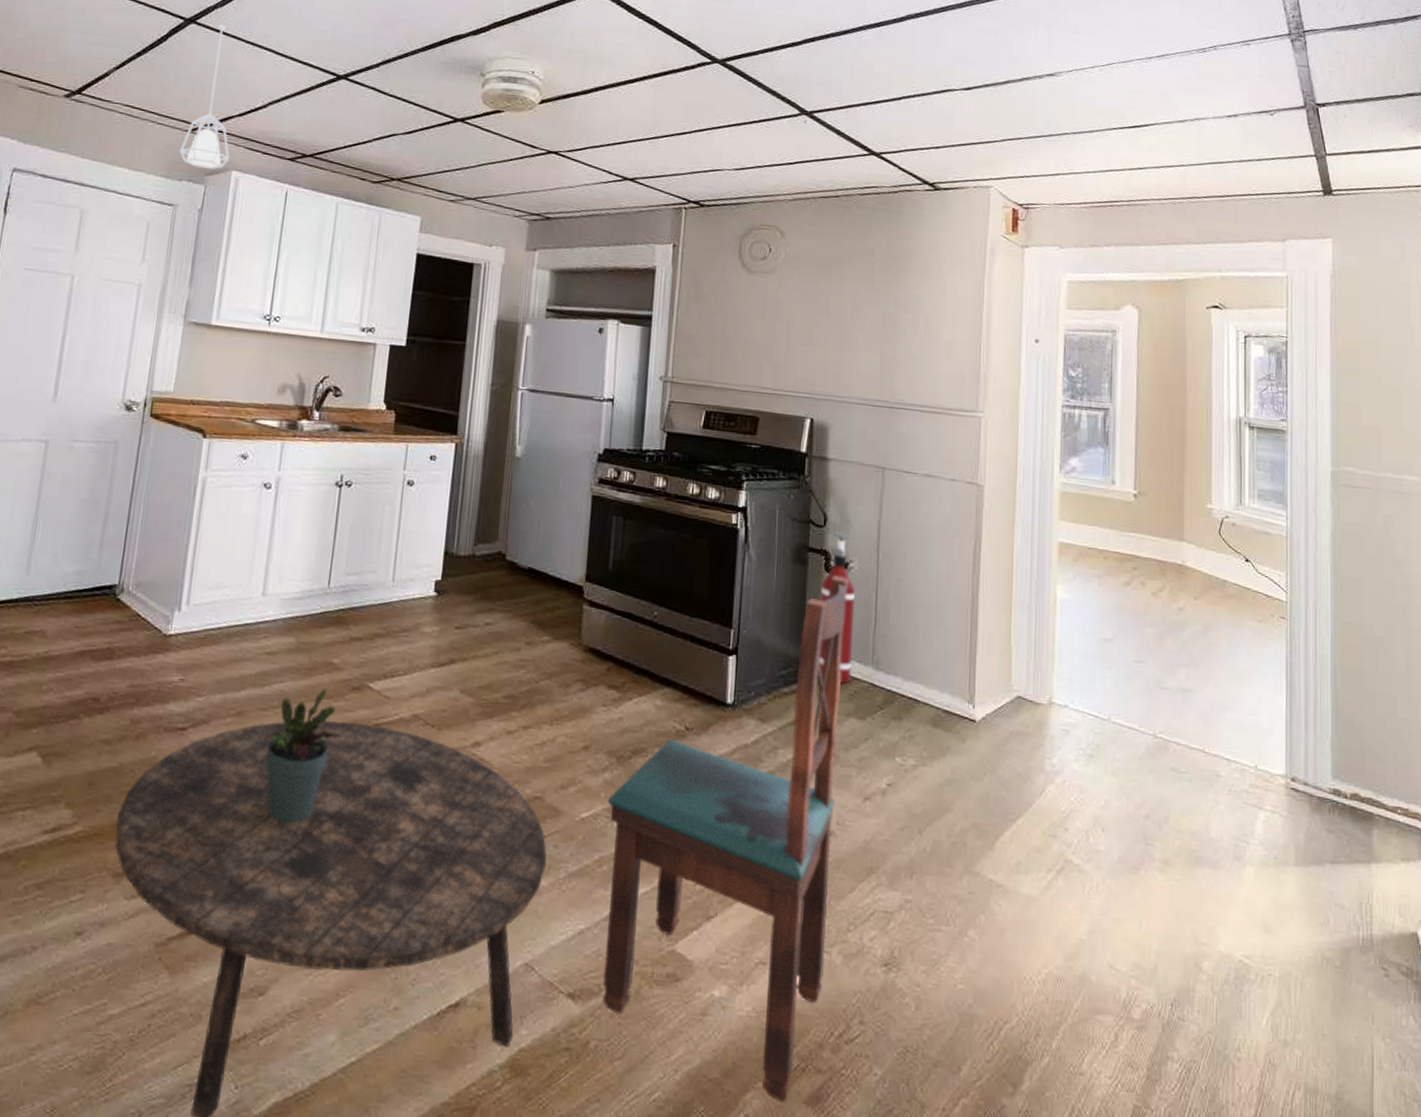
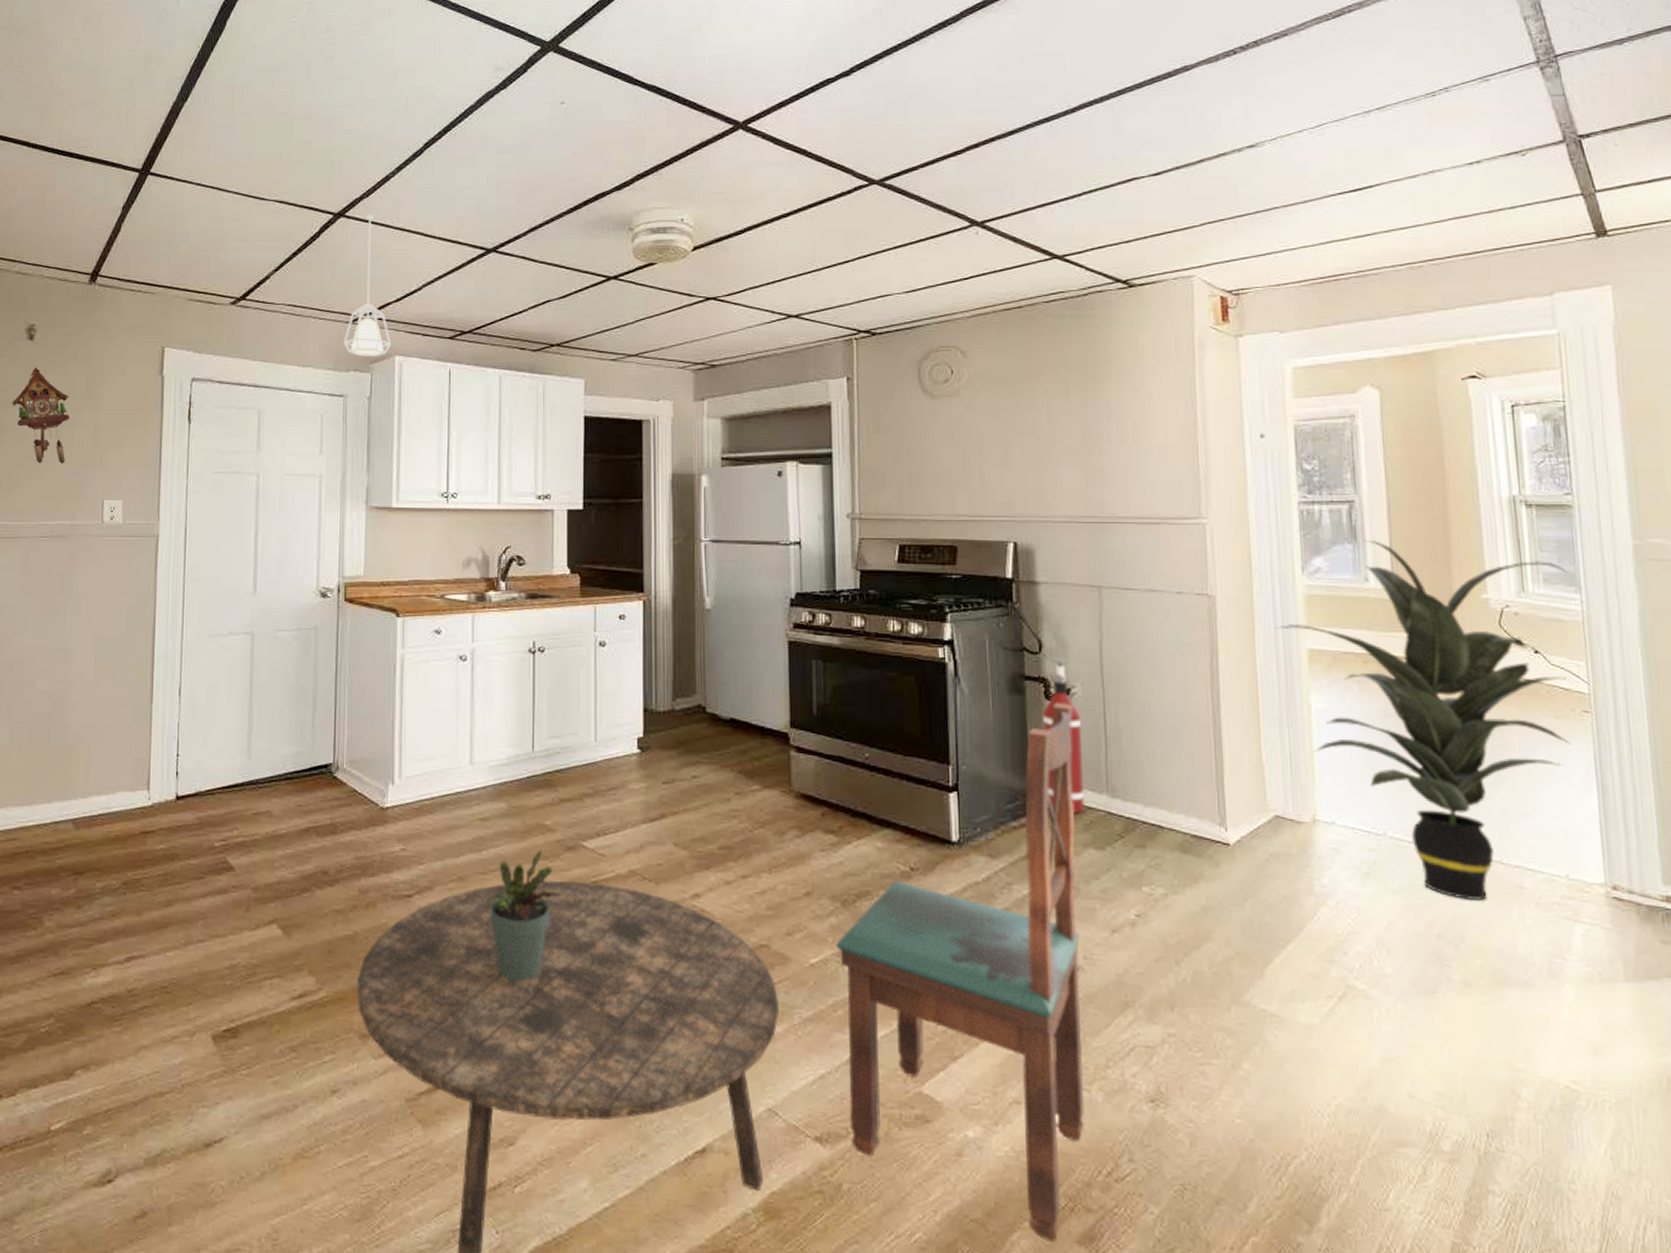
indoor plant: none [1032,445,1280,786] -> present [1274,539,1571,901]

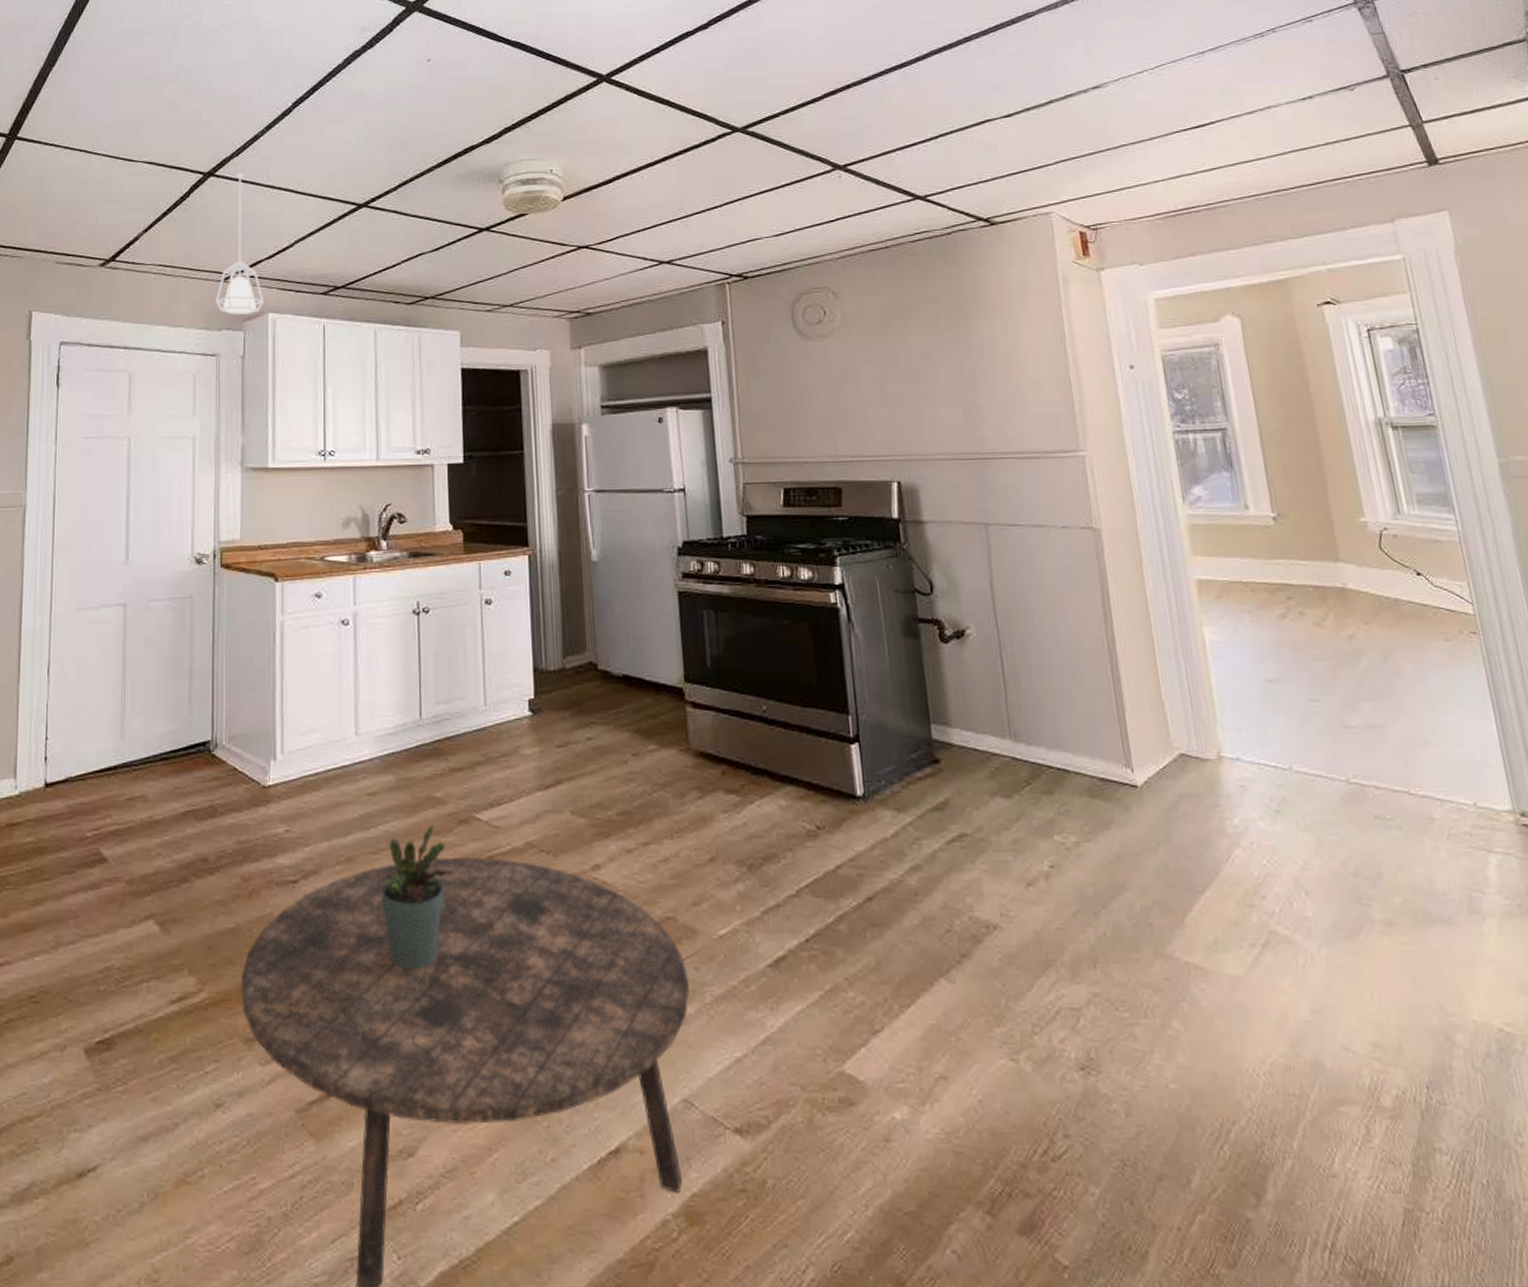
dining chair: present [835,702,1085,1243] -> none [744,644,1016,1235]
fire extinguisher: present [1042,658,1086,813] -> none [938,598,990,760]
indoor plant: present [1274,539,1571,901] -> none [1161,466,1463,835]

